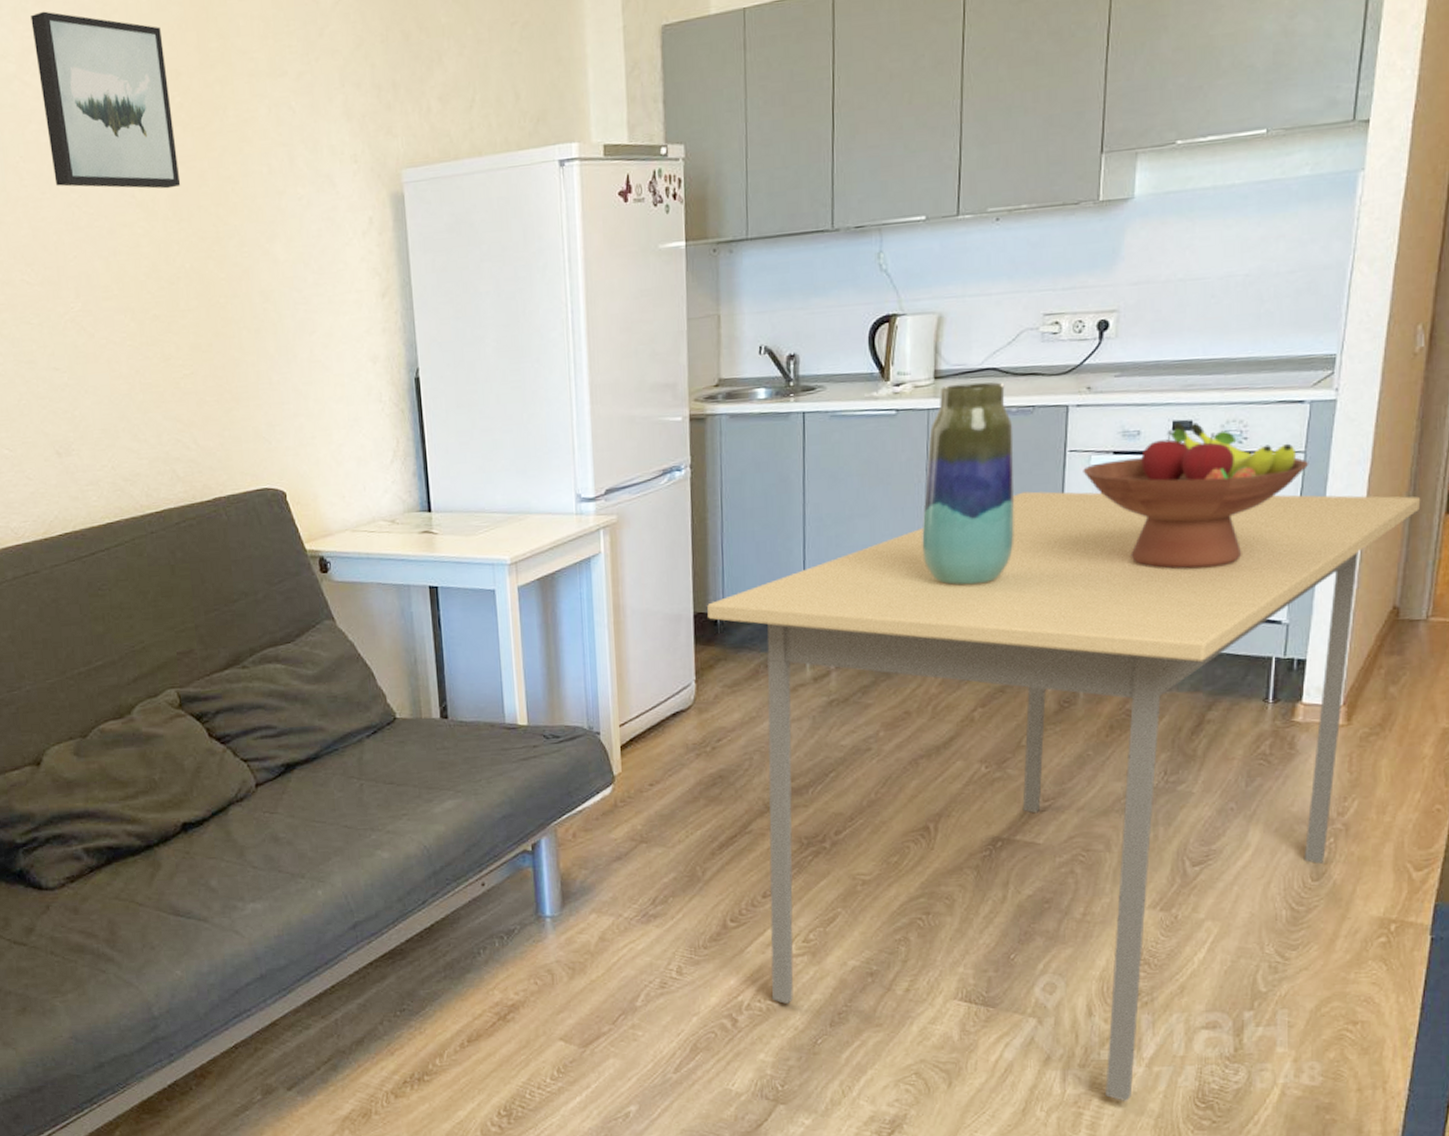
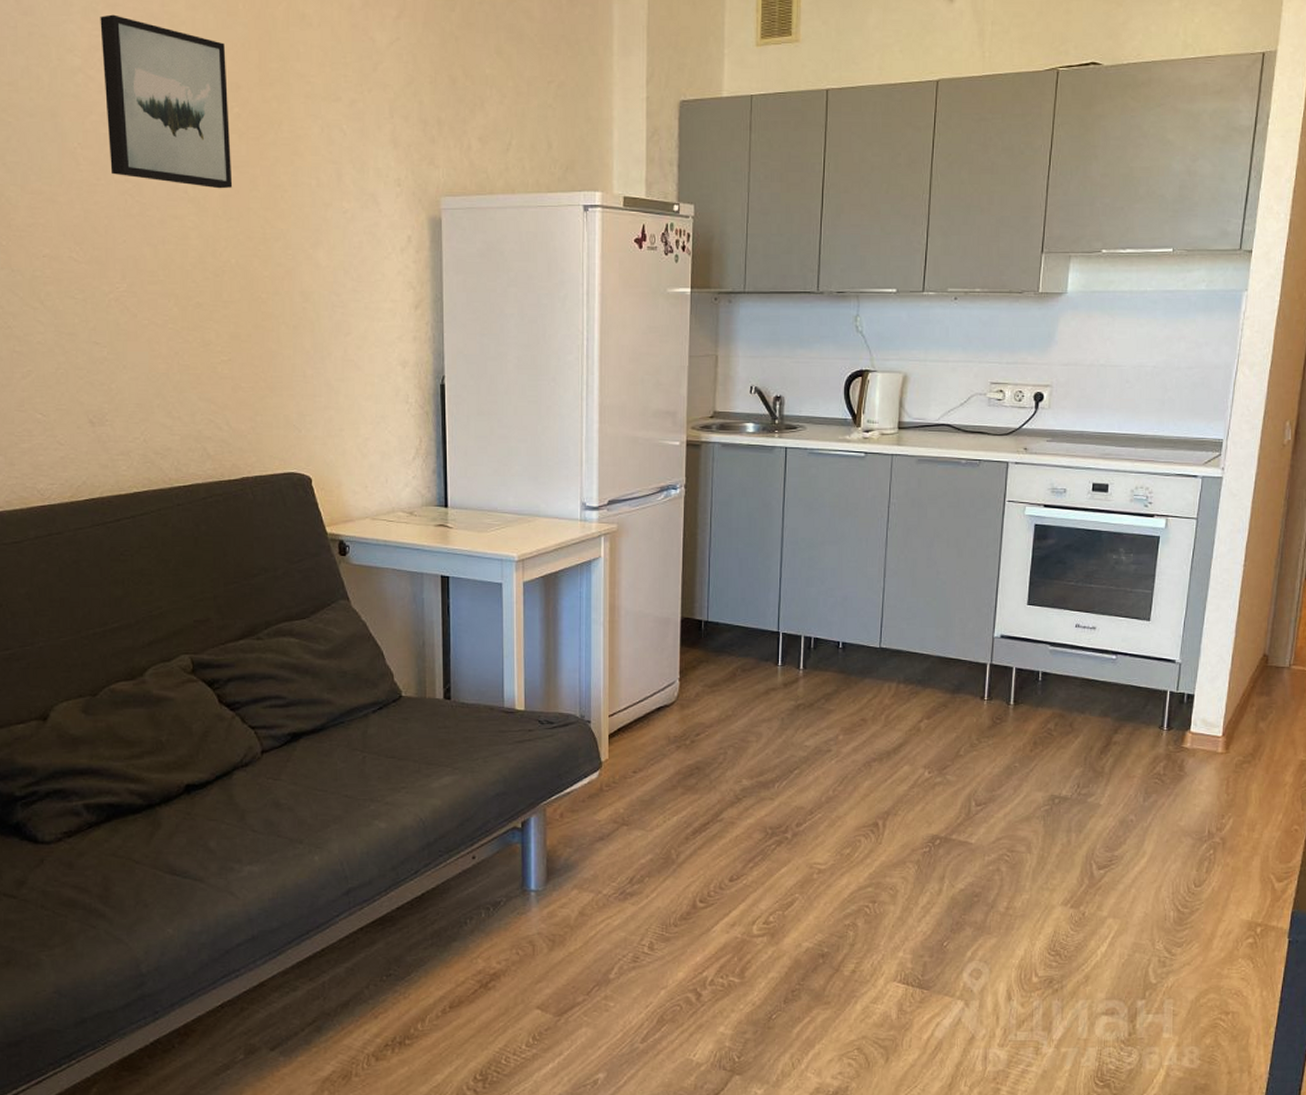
dining table: present [707,491,1421,1102] -> none [693,533,1287,1080]
vase: present [922,382,1015,586] -> none [882,435,962,610]
fruit bowl: present [1083,422,1309,569] -> none [1018,485,1200,610]

